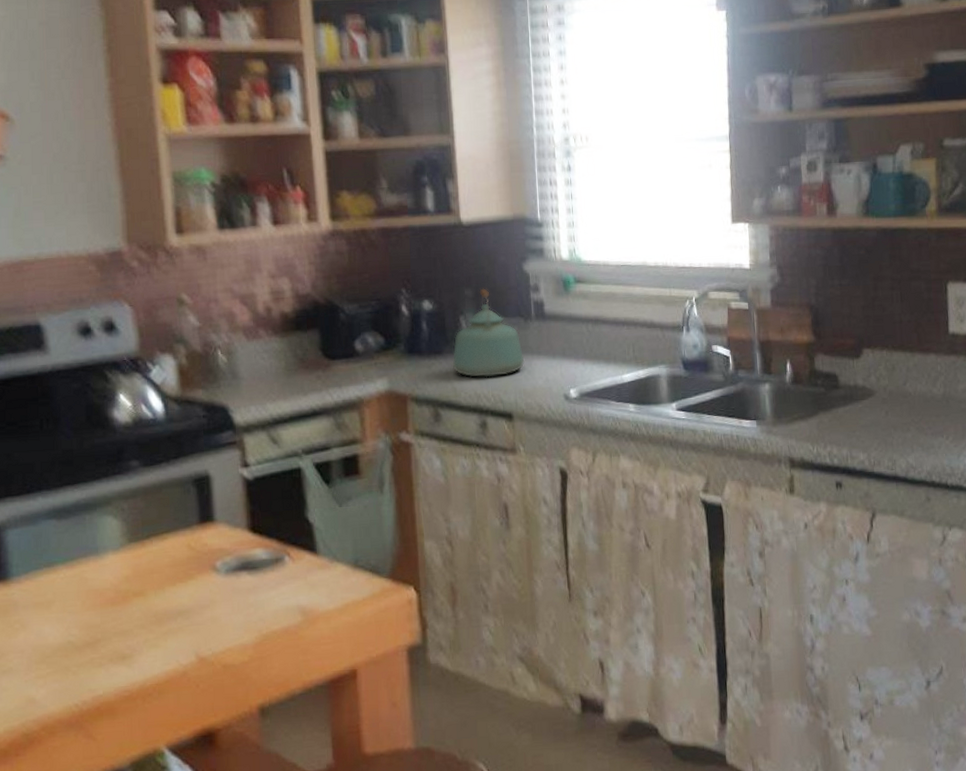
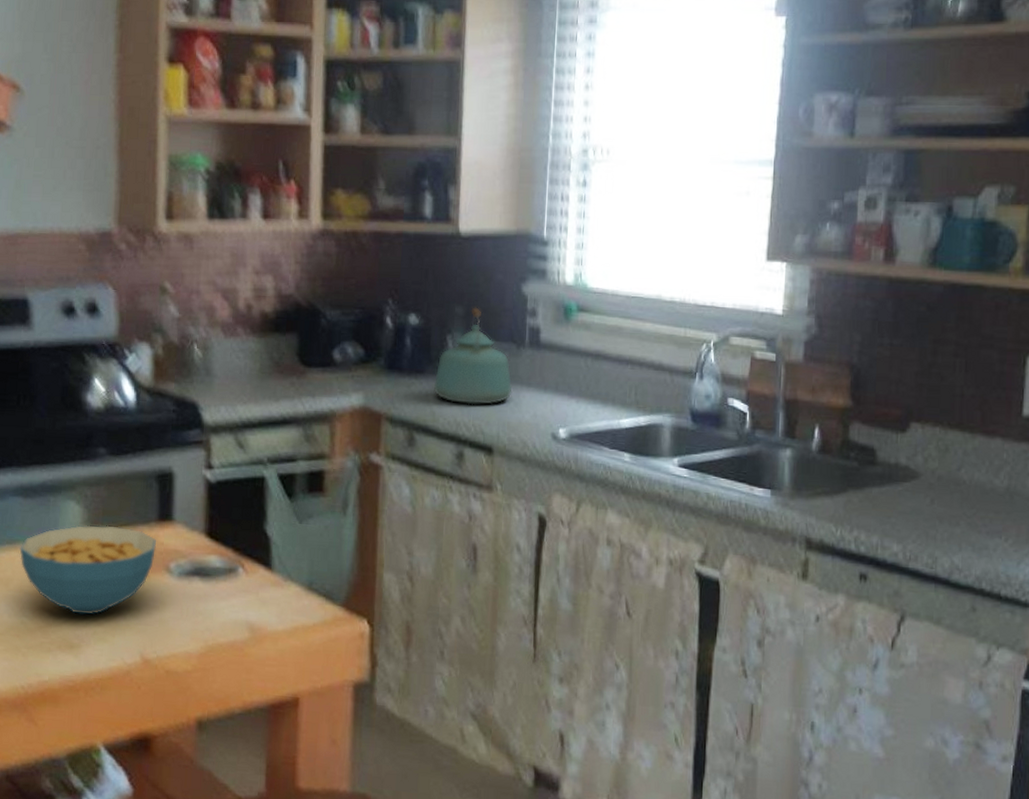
cereal bowl: none [58,534,201,625] -> present [19,525,157,615]

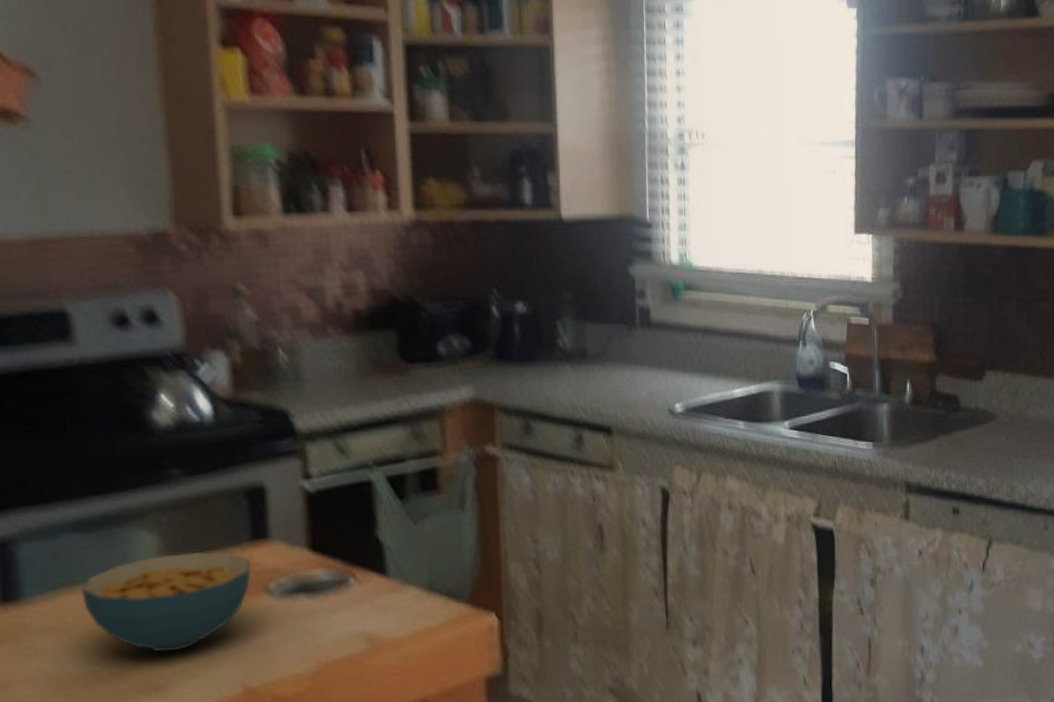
kettle: present [433,307,513,405] -> none [546,291,627,388]

